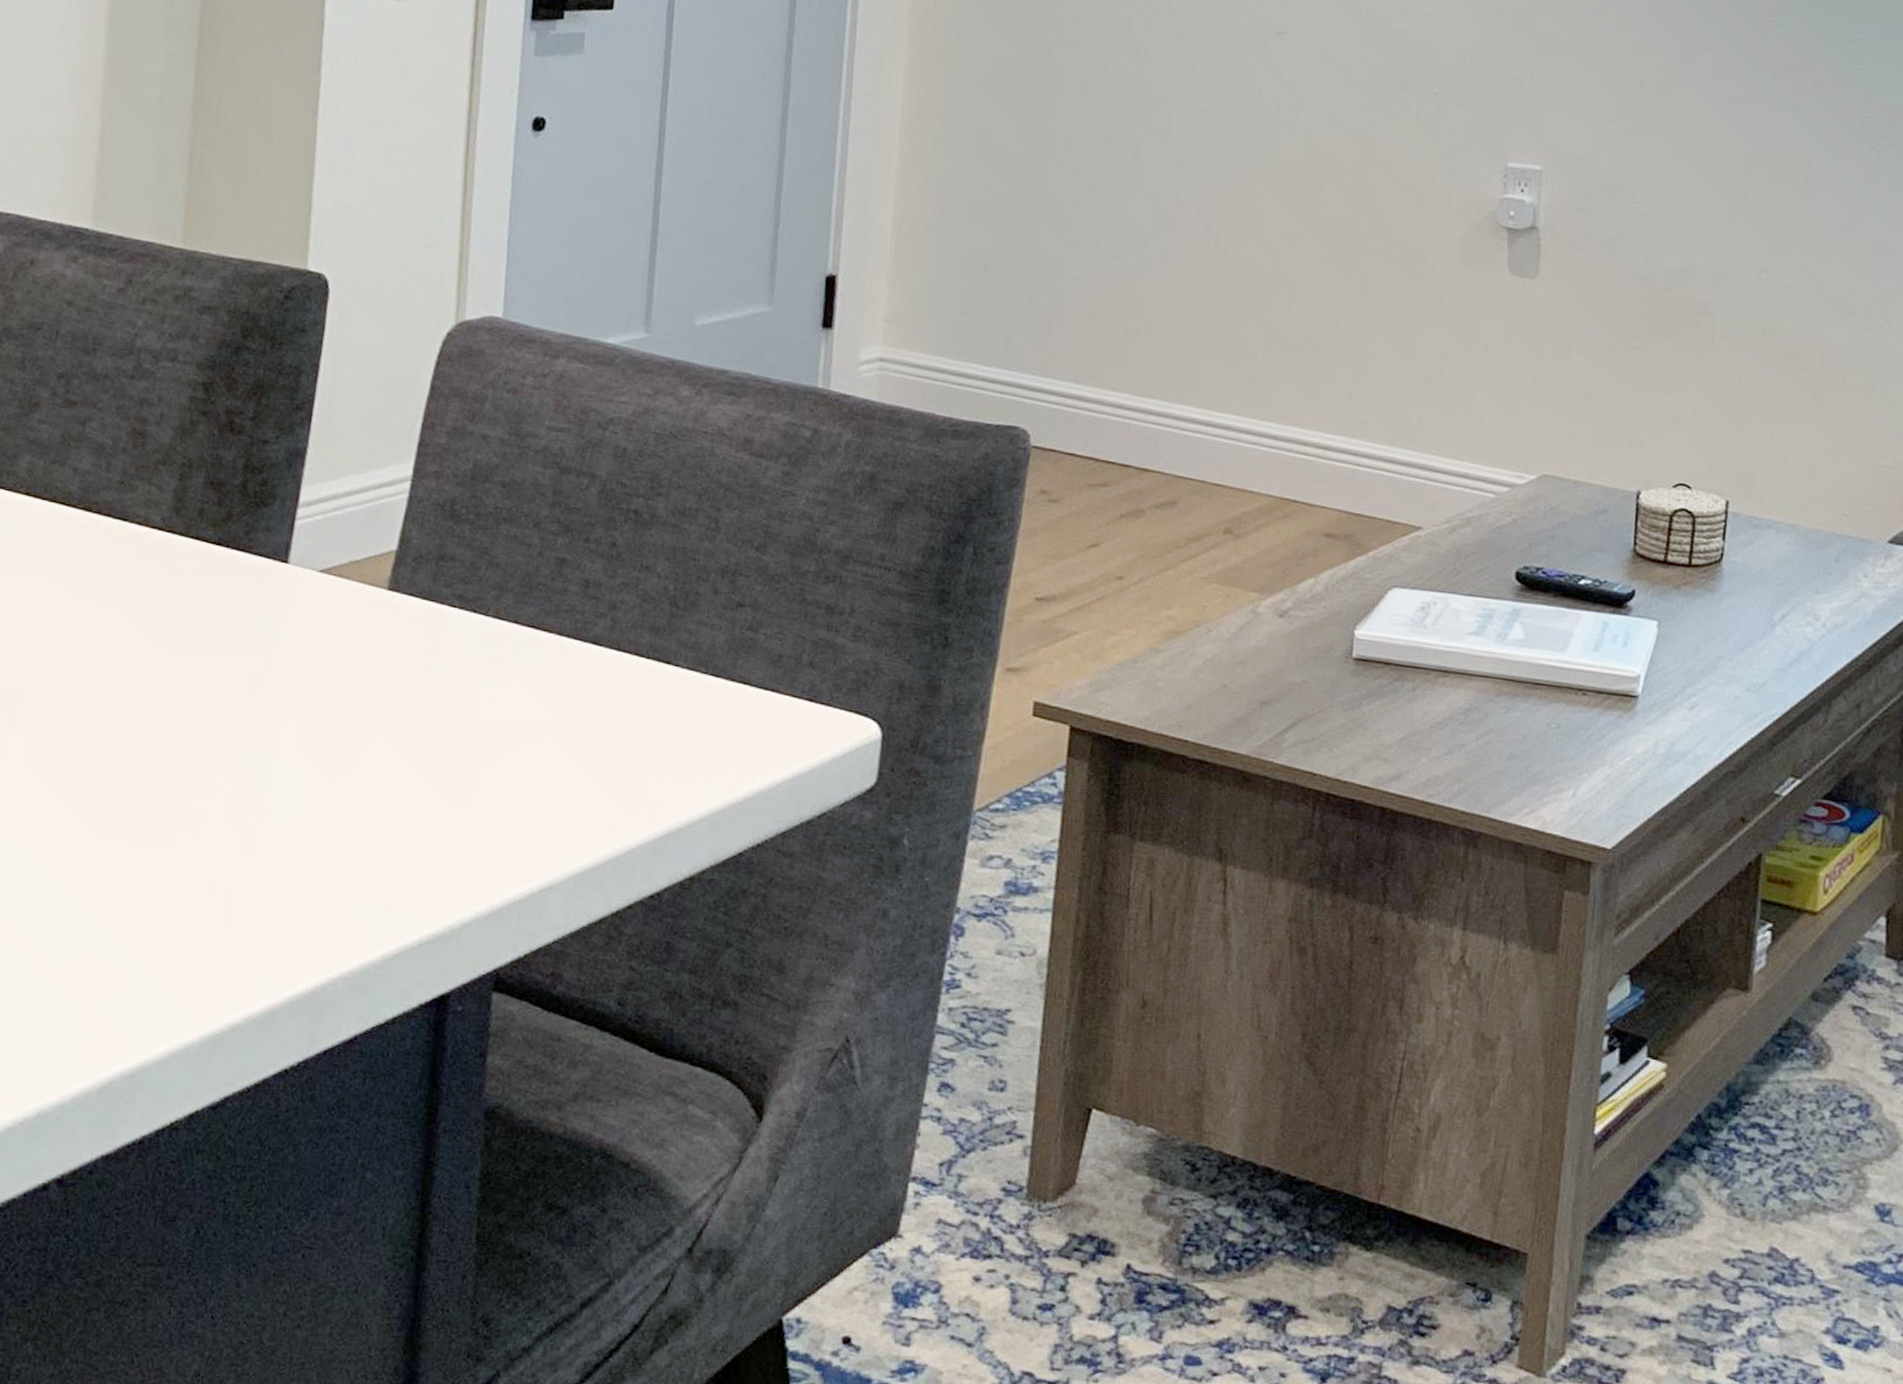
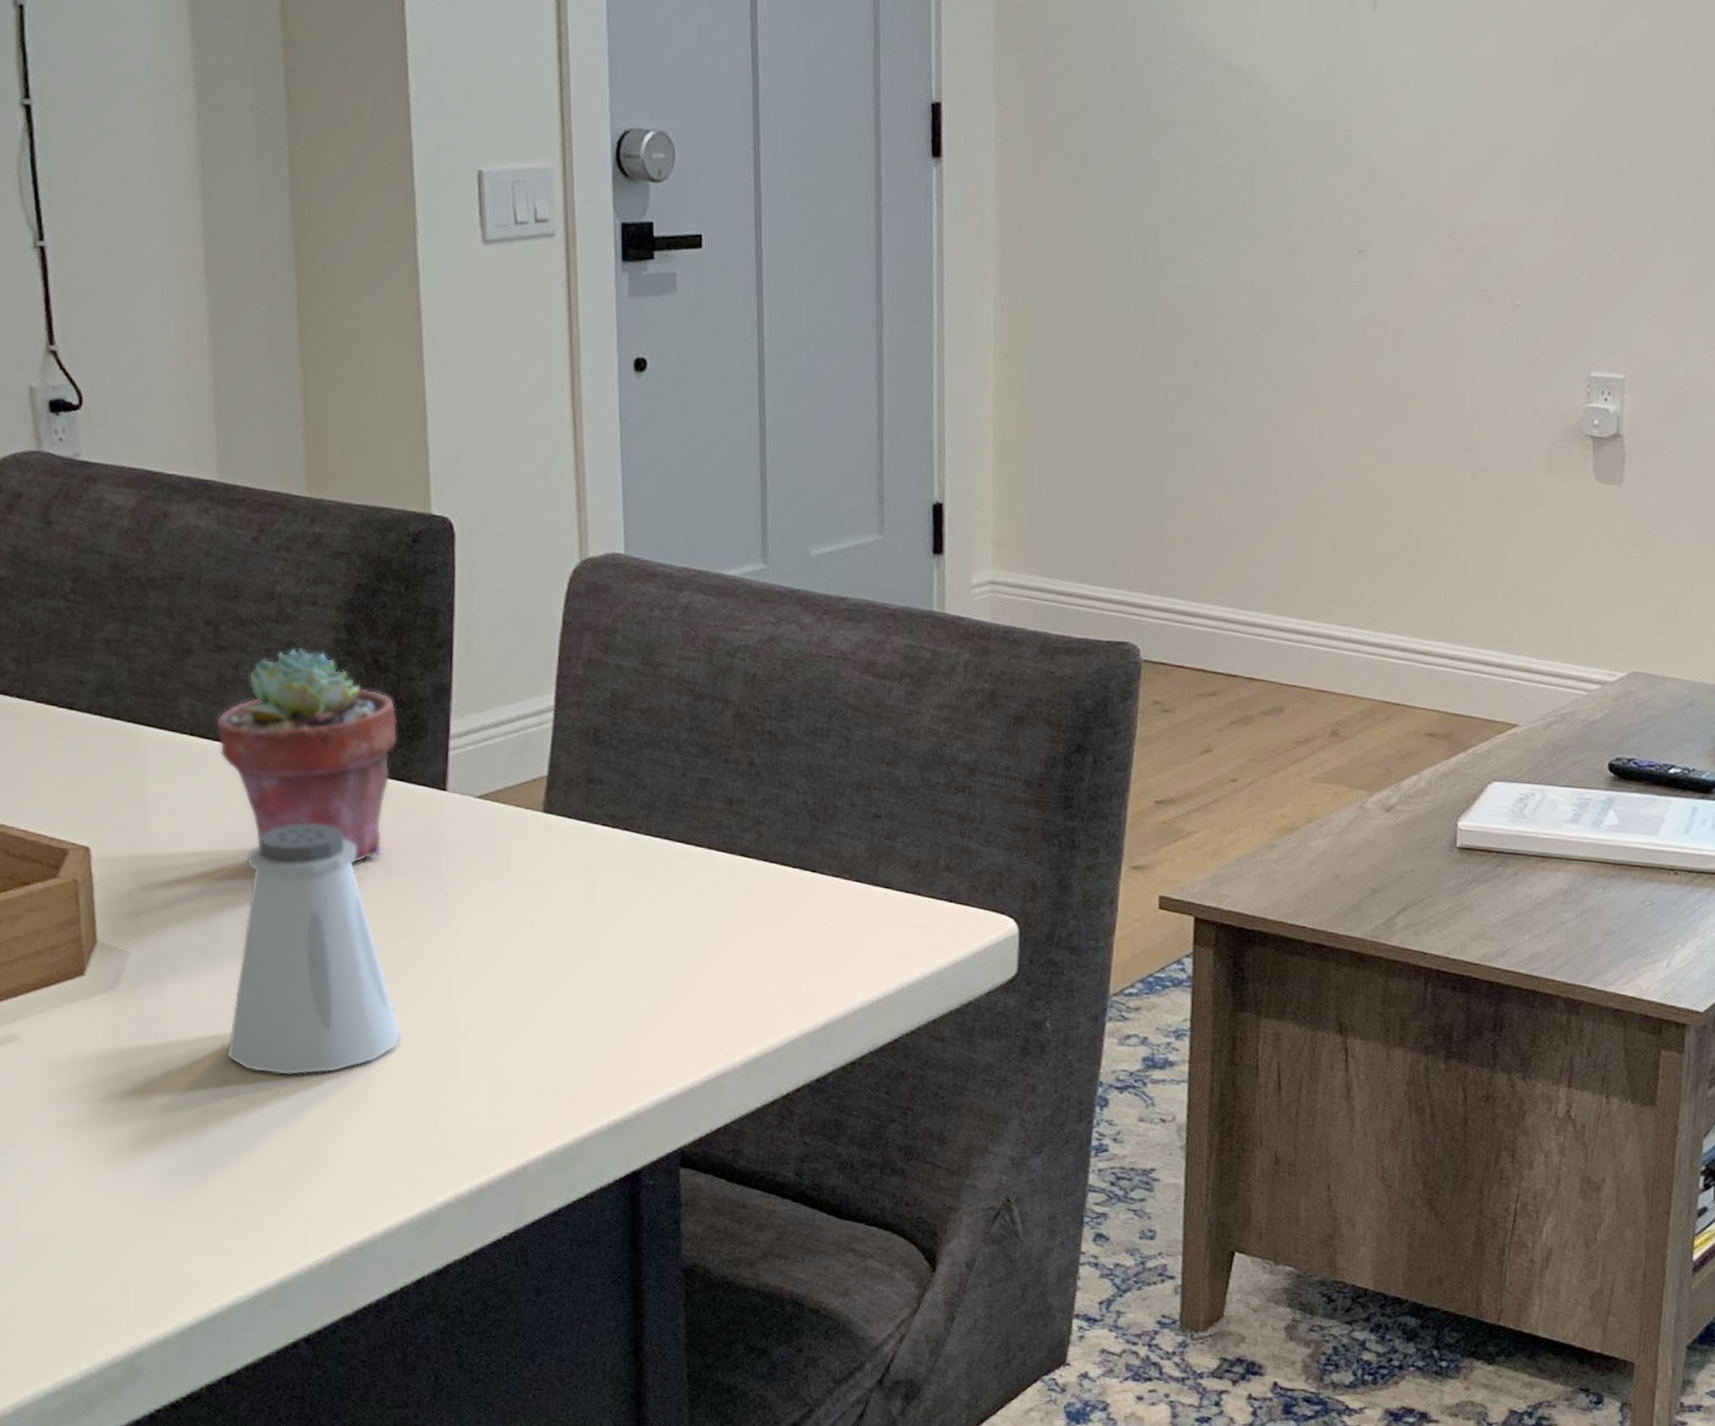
saltshaker: none [16,594,208,874] -> present [227,823,401,1076]
potted succulent: none [54,405,246,640] -> present [216,647,398,864]

